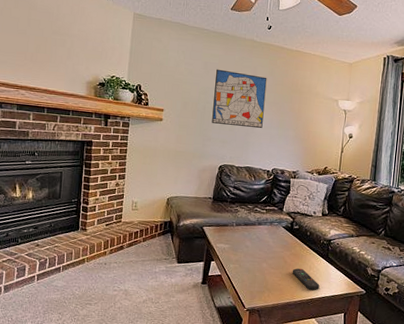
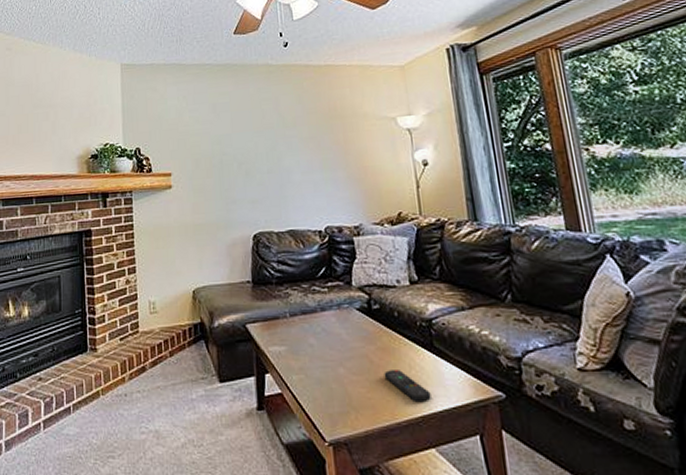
wall art: present [212,69,267,129] -> none [229,107,301,180]

